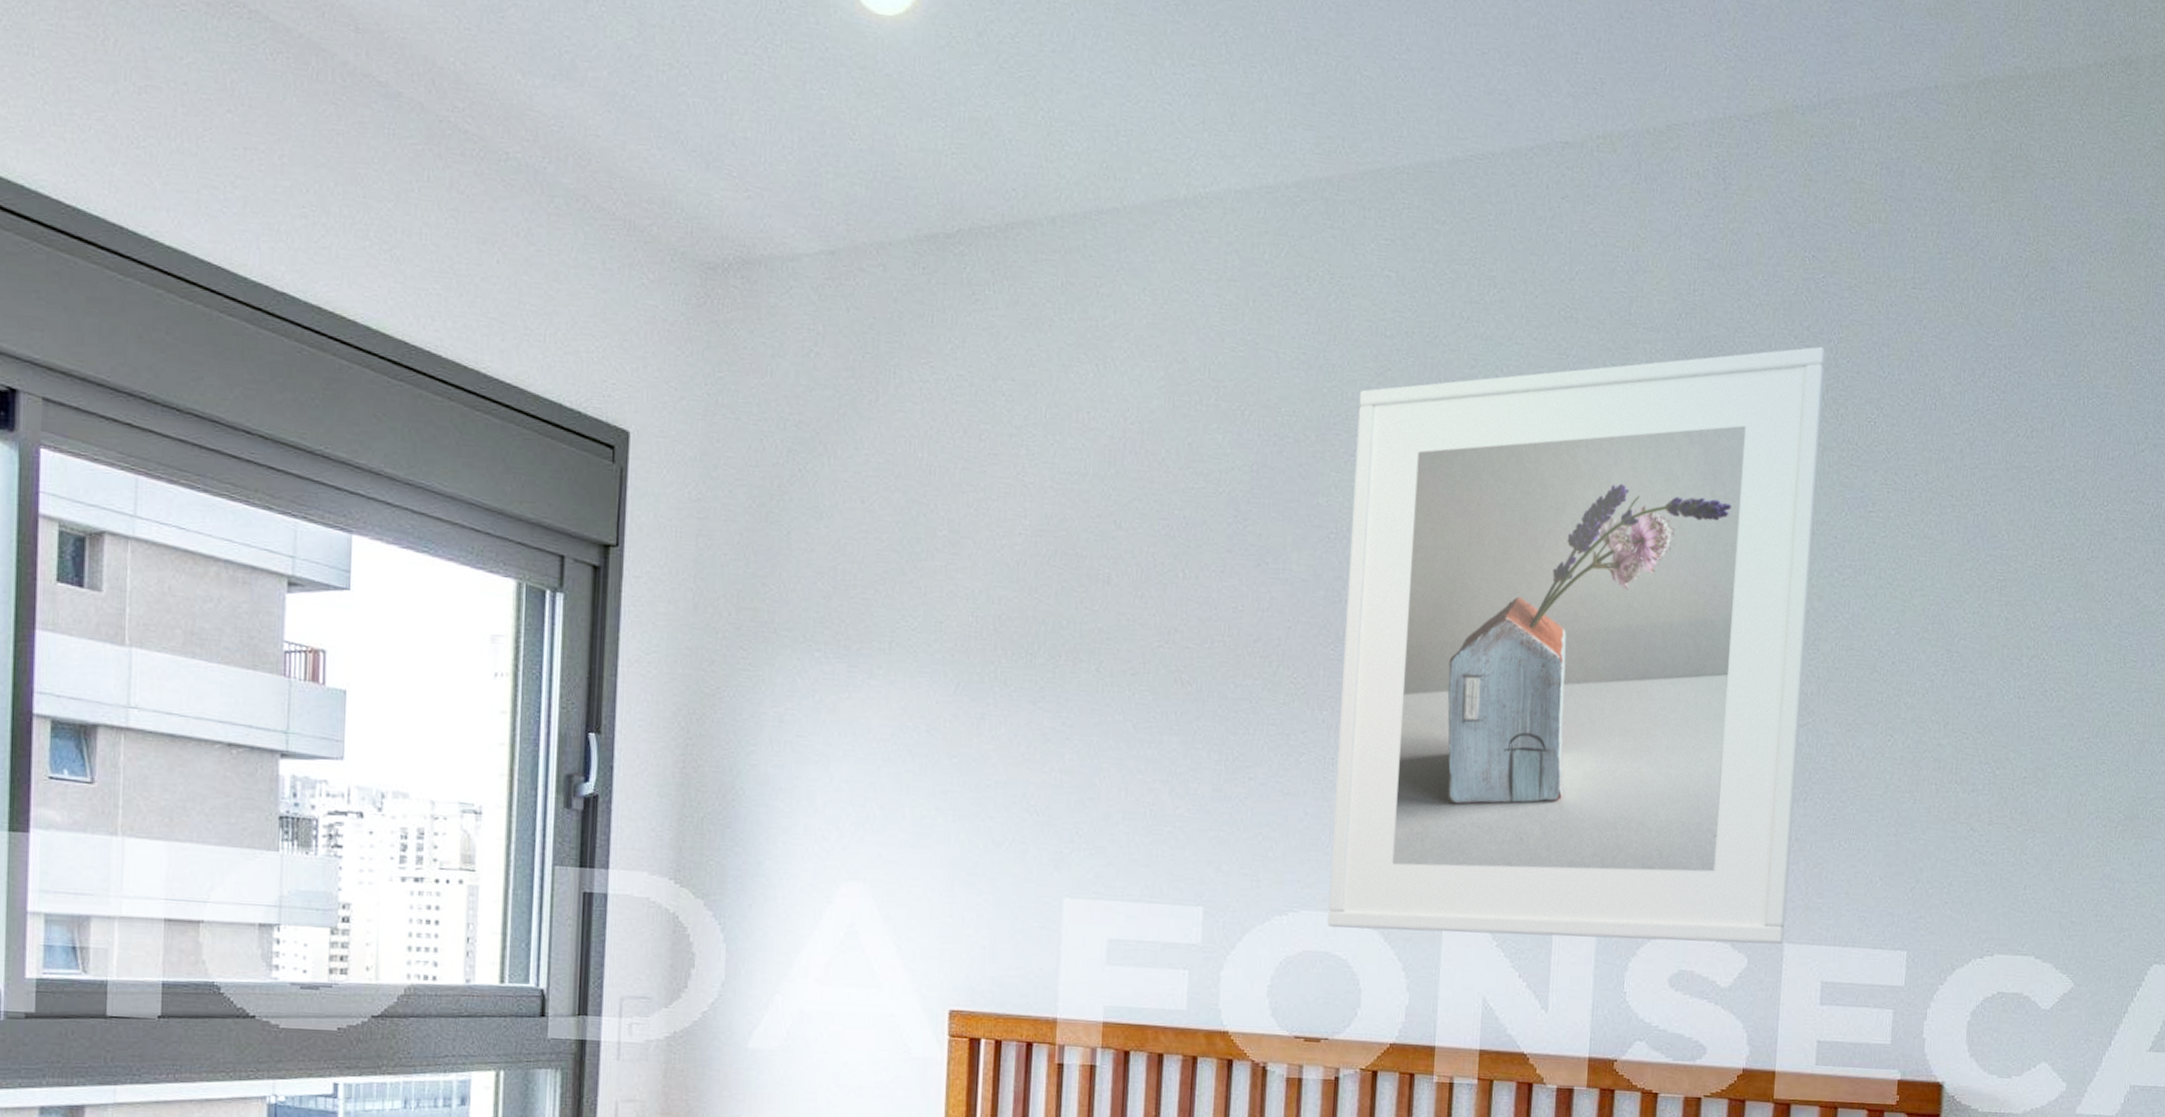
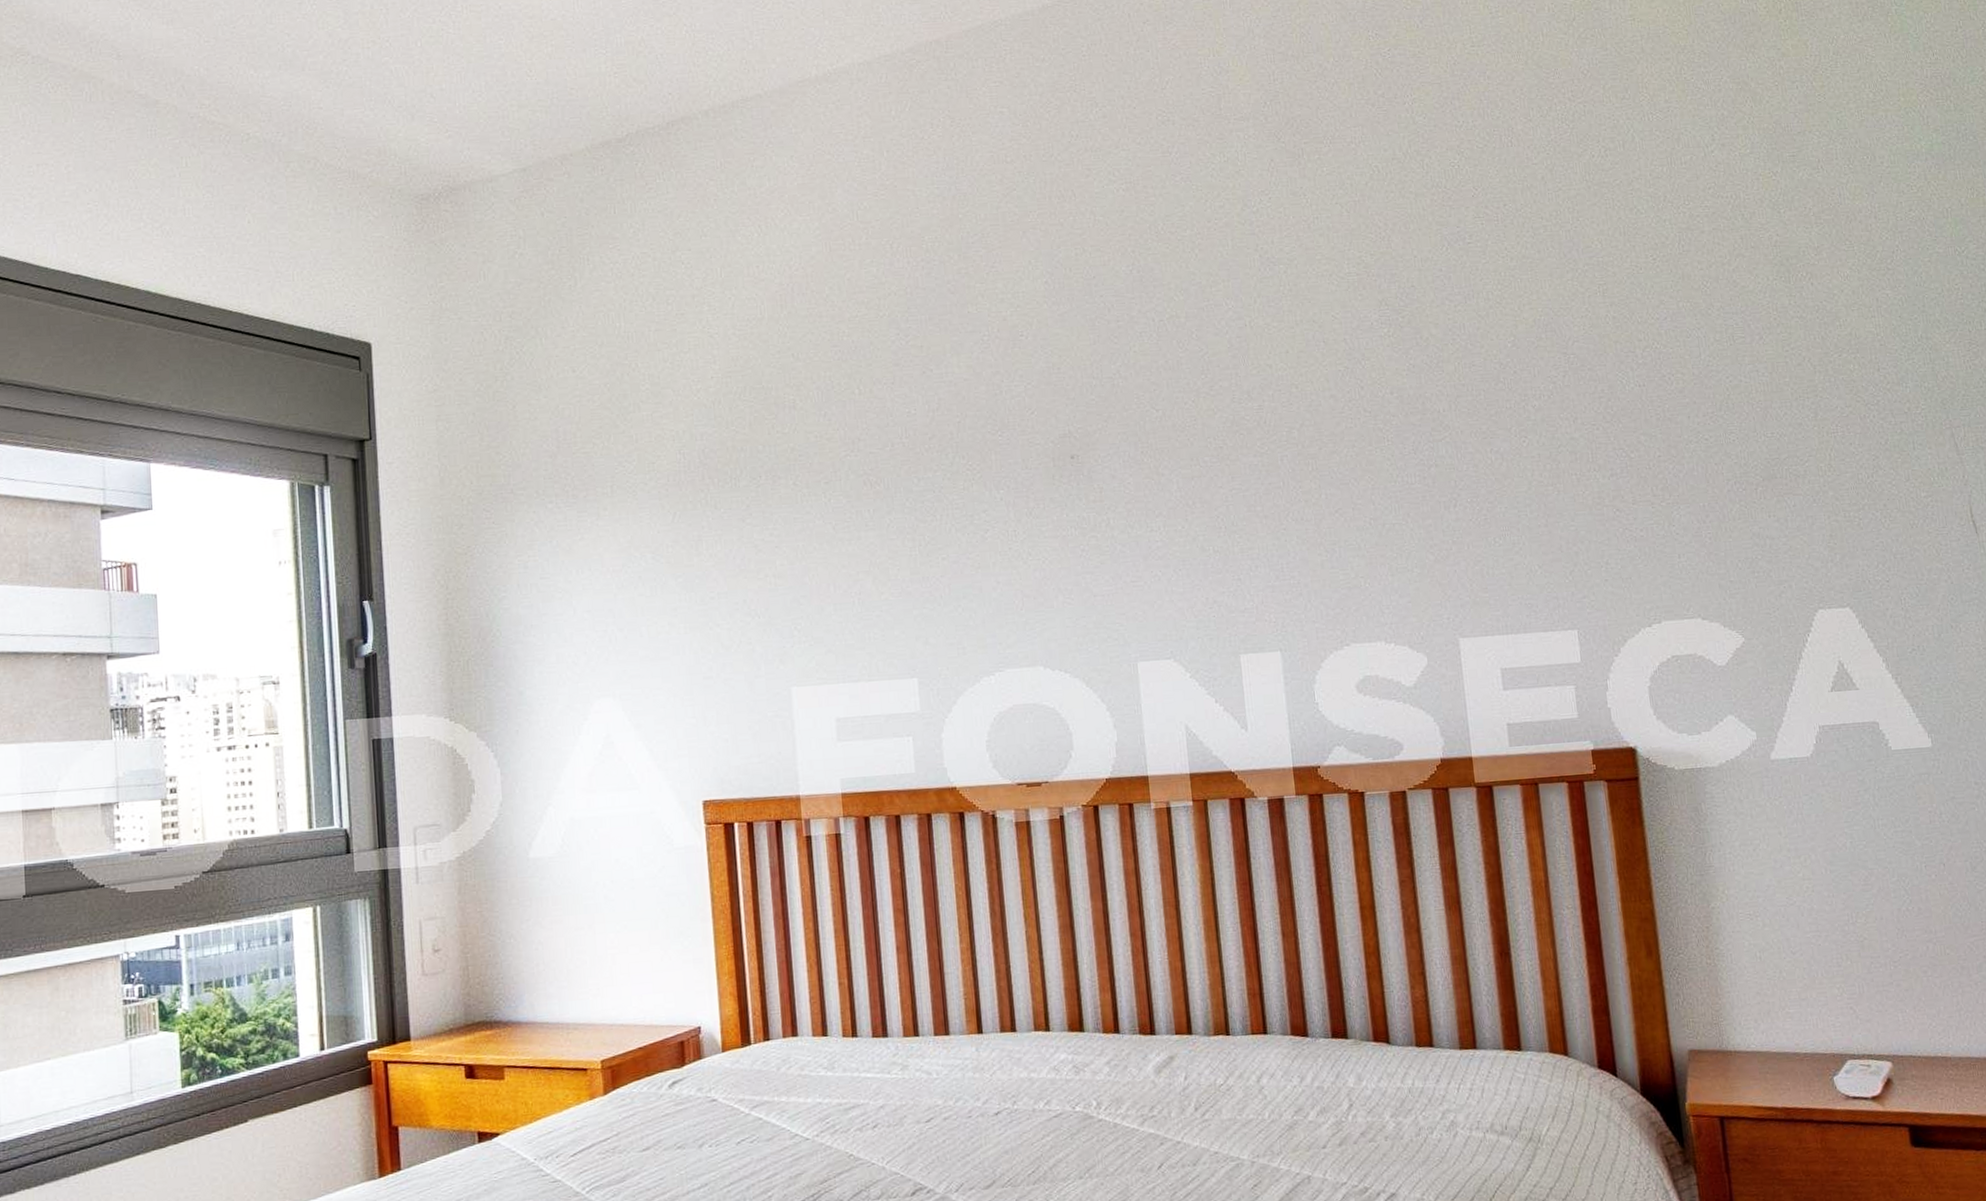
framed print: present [1327,346,1826,945] -> none [991,109,1459,681]

